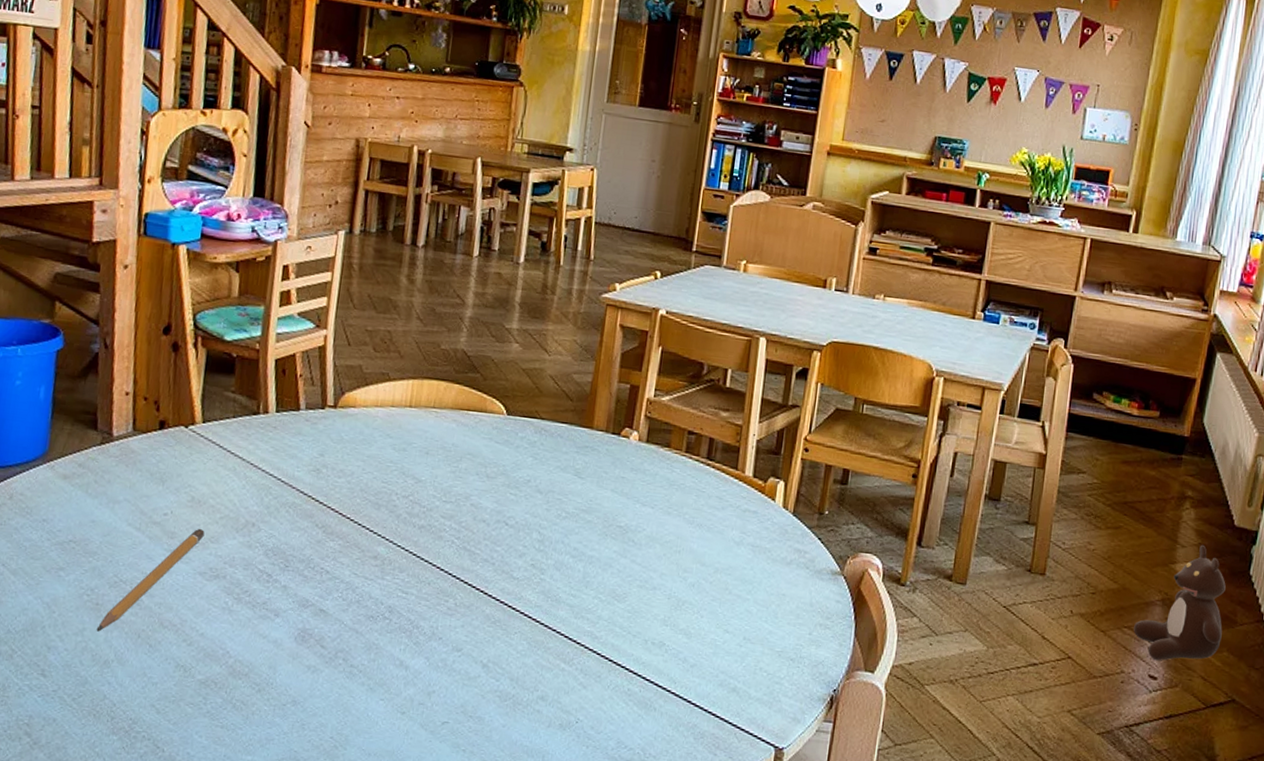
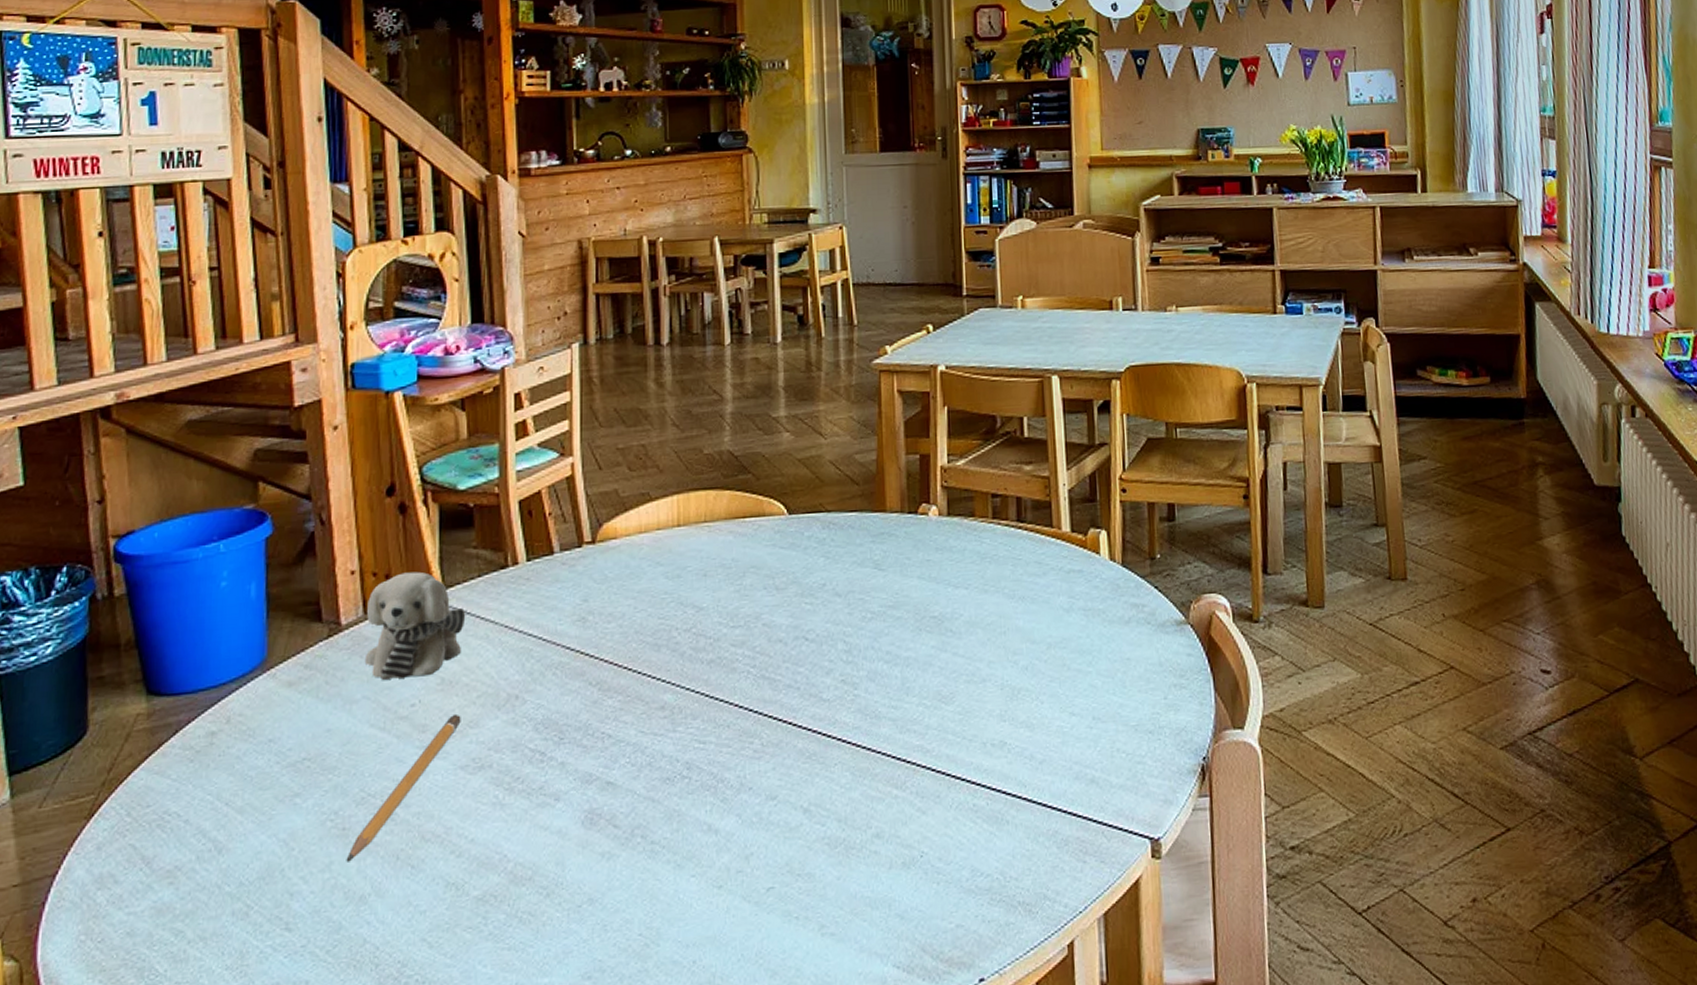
plush toy: none [129,402,219,492] -> present [364,571,466,680]
stuffed animal: present [1134,544,1226,660] -> none [1513,512,1609,651]

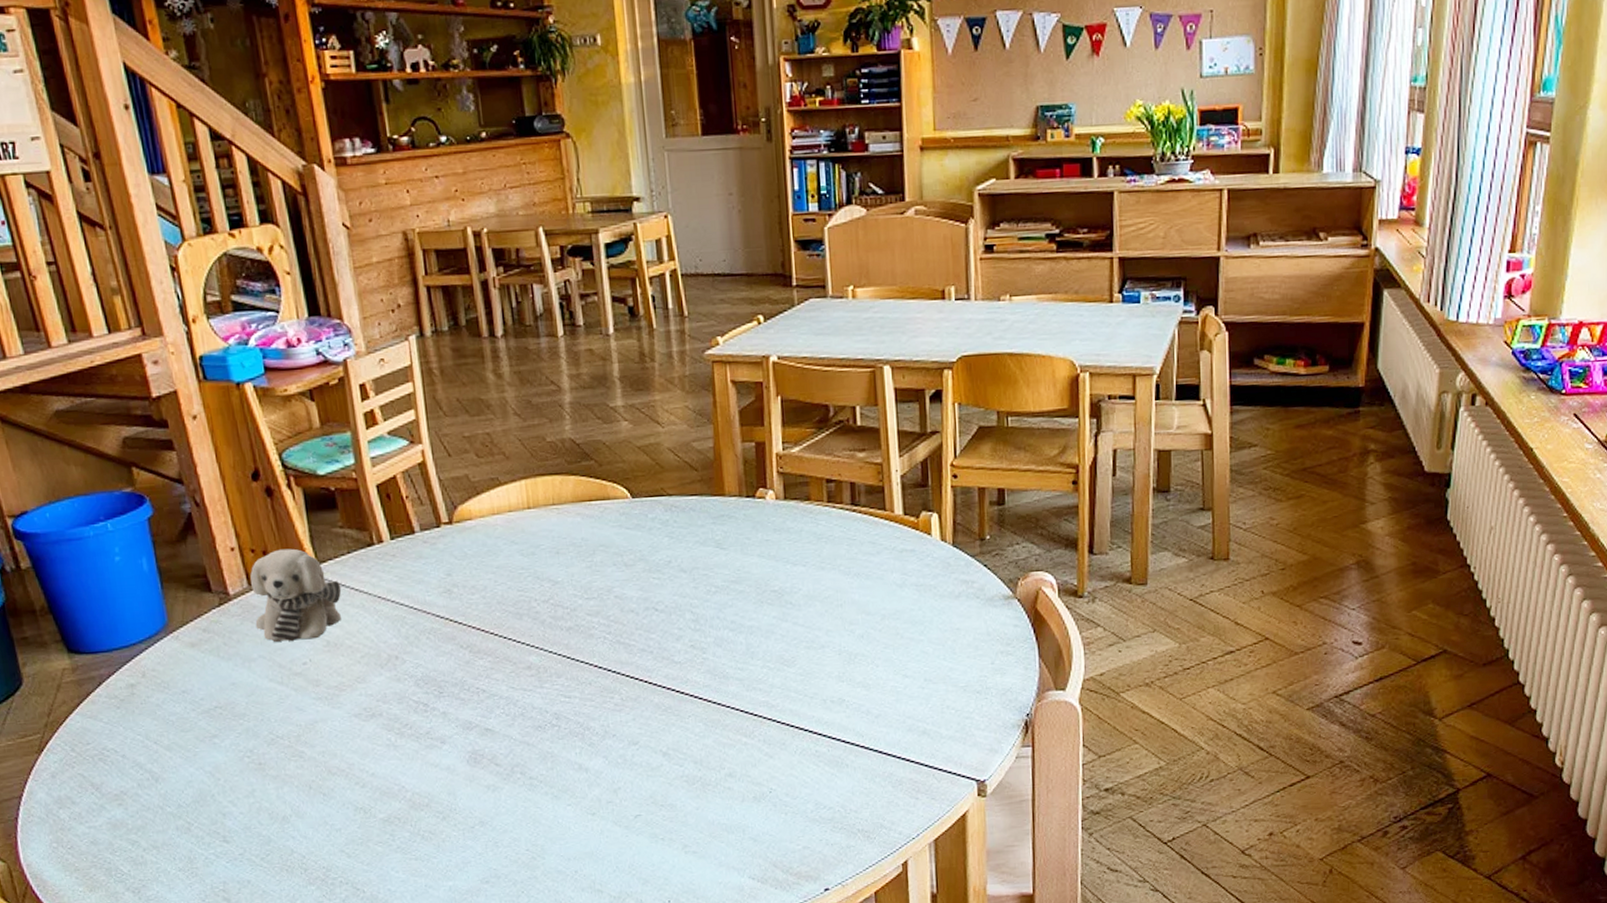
pencil: present [346,713,461,862] -> none [266,671,350,790]

